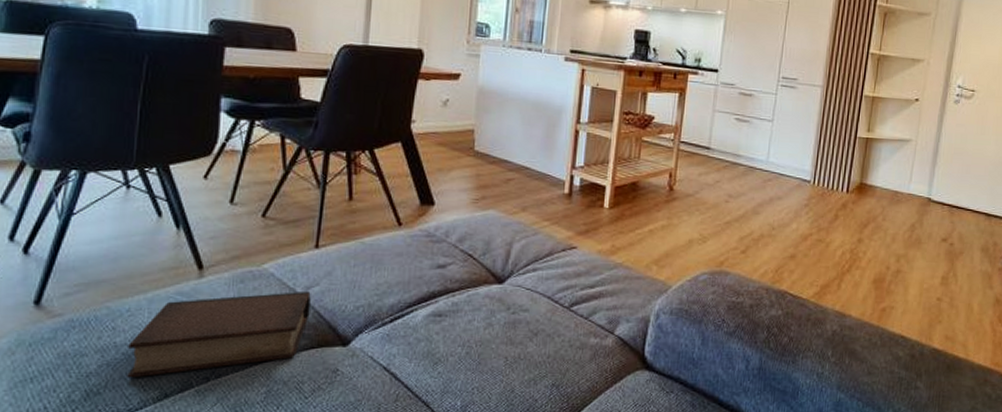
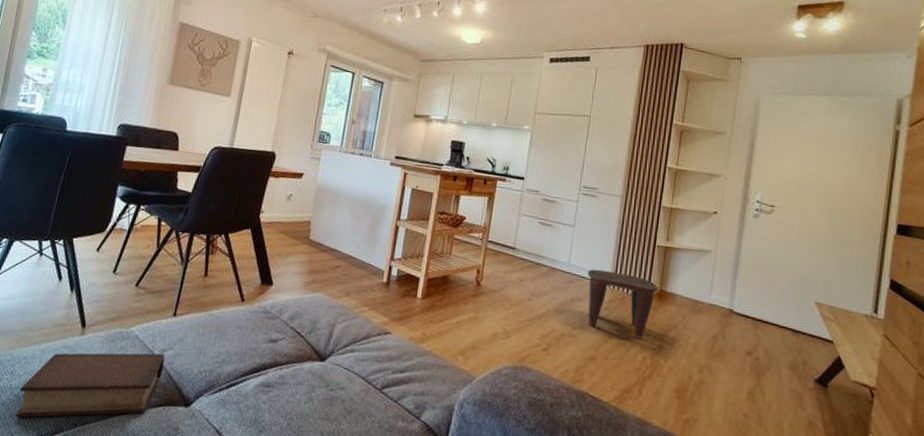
stool: none [787,165,858,233] -> present [587,269,658,338]

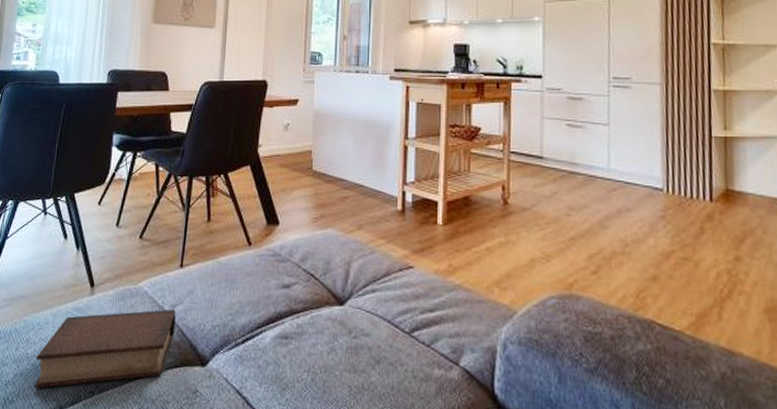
stool: present [587,269,658,338] -> none [633,172,723,249]

